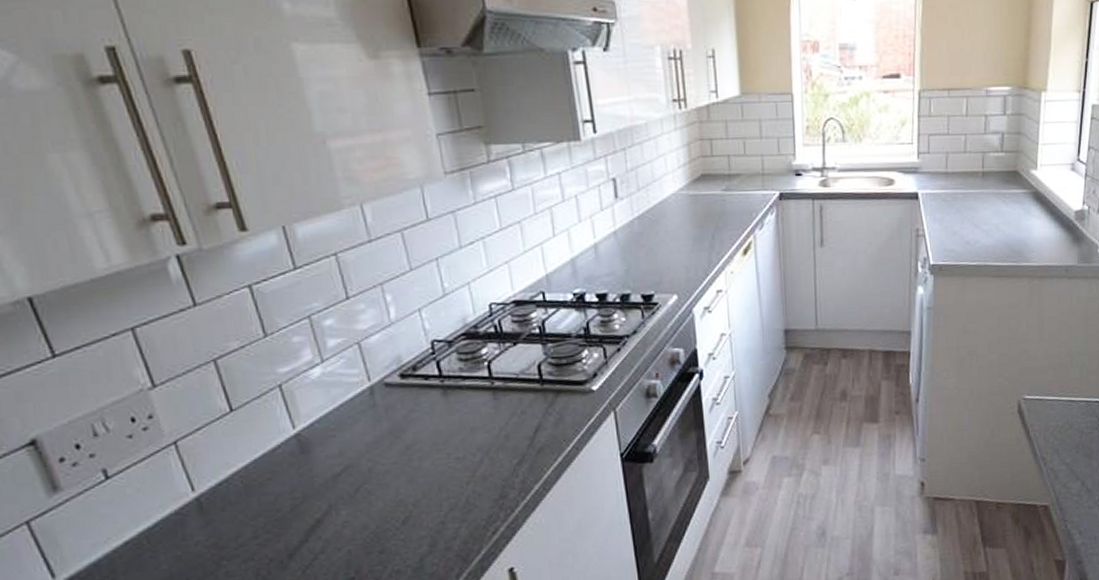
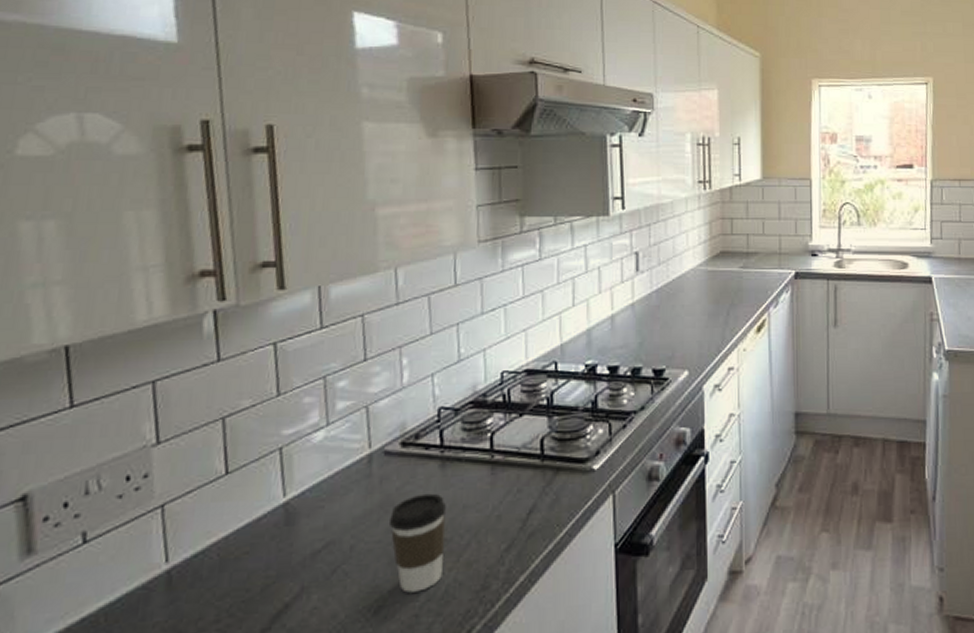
coffee cup: none [401,418,461,505] -> present [390,493,447,593]

